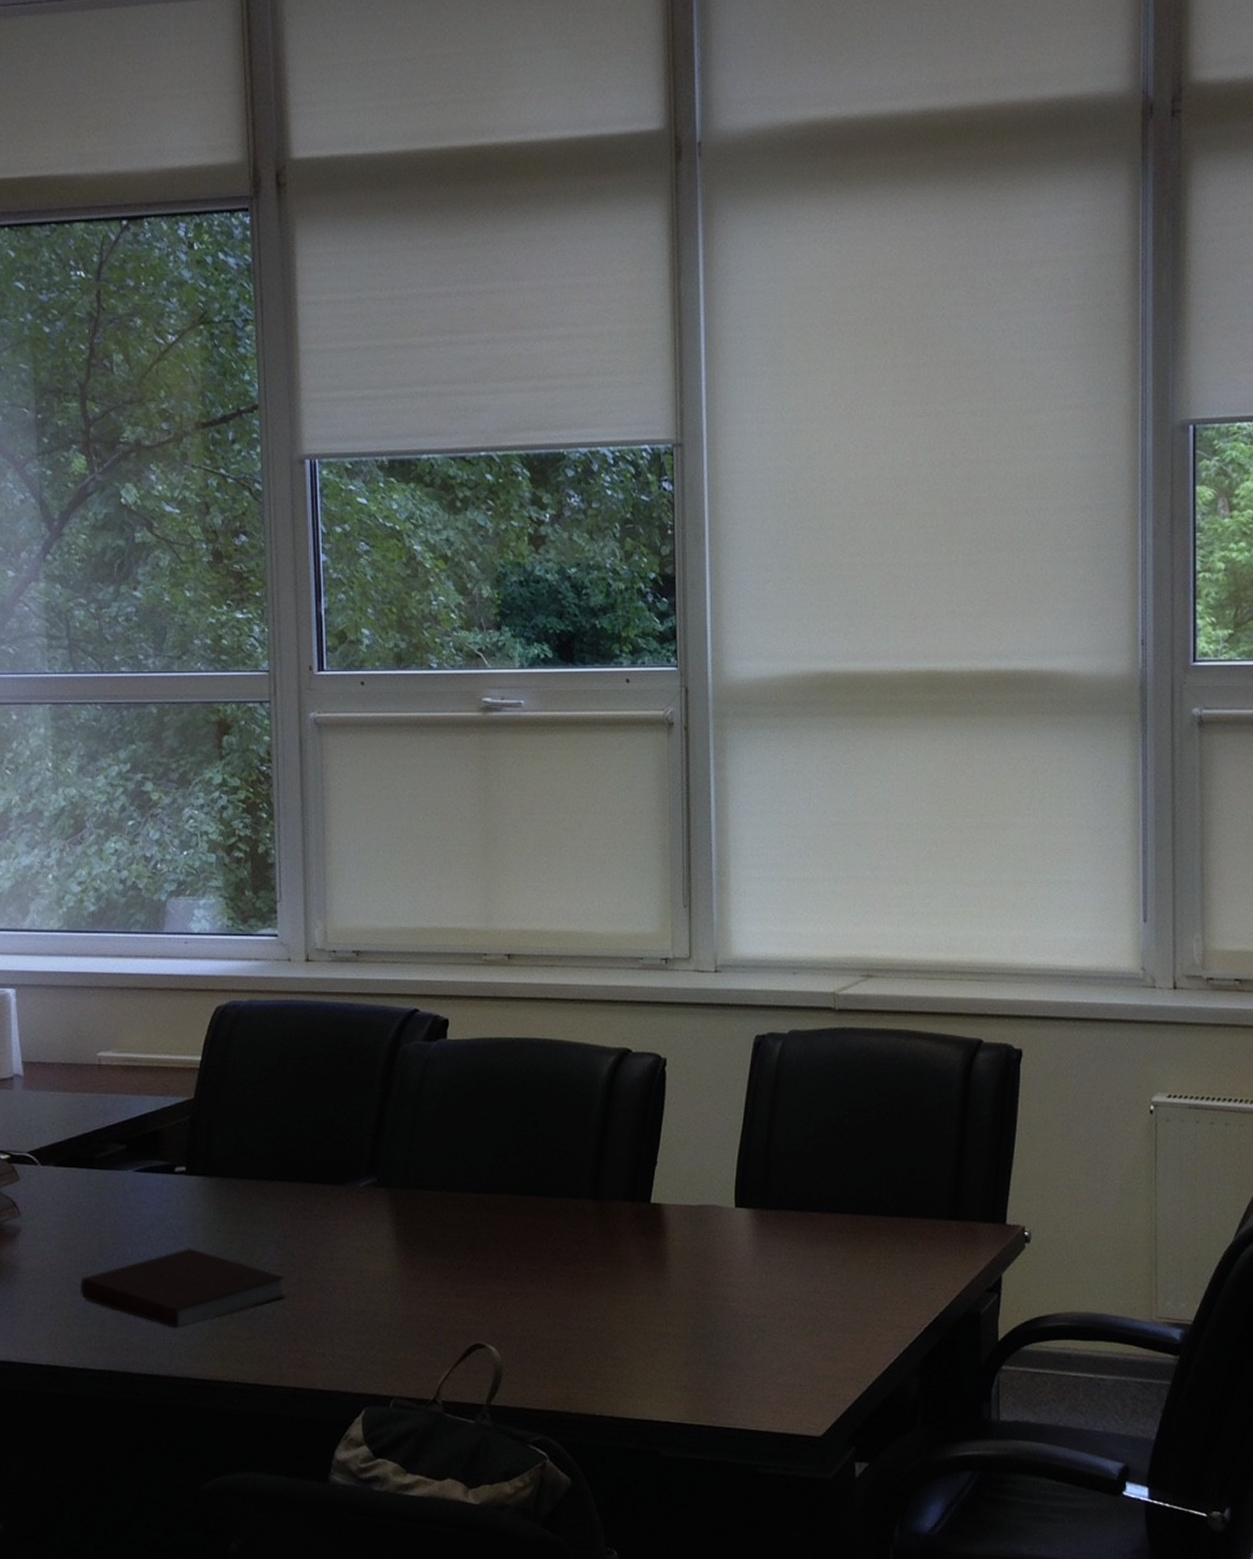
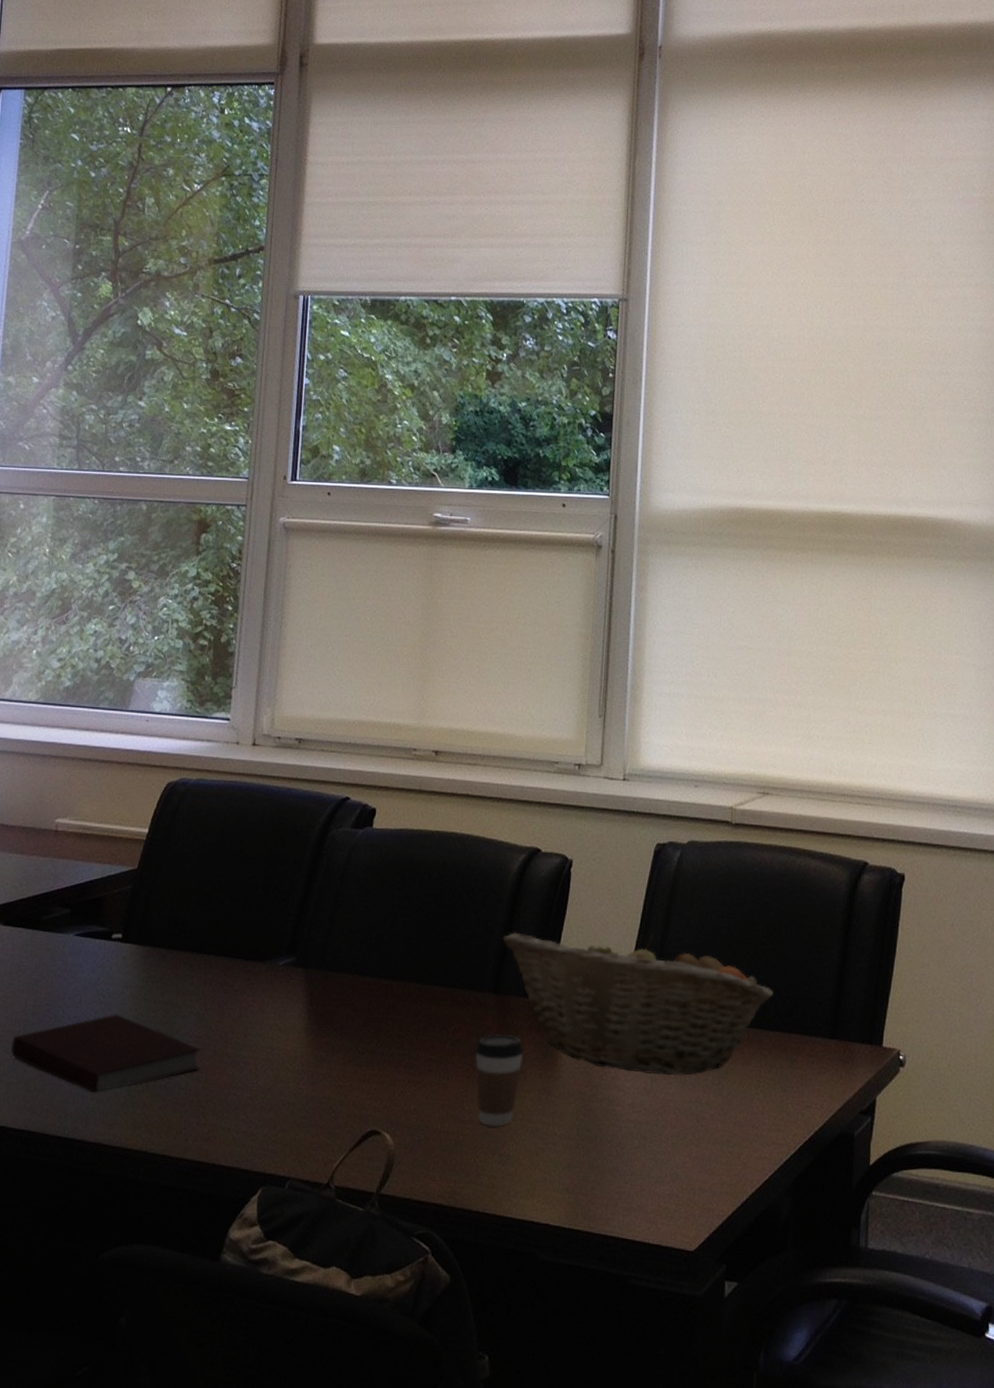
coffee cup: none [578,1240,630,1332] -> present [475,1034,524,1127]
fruit basket: none [597,1128,889,1269] -> present [502,932,773,1075]

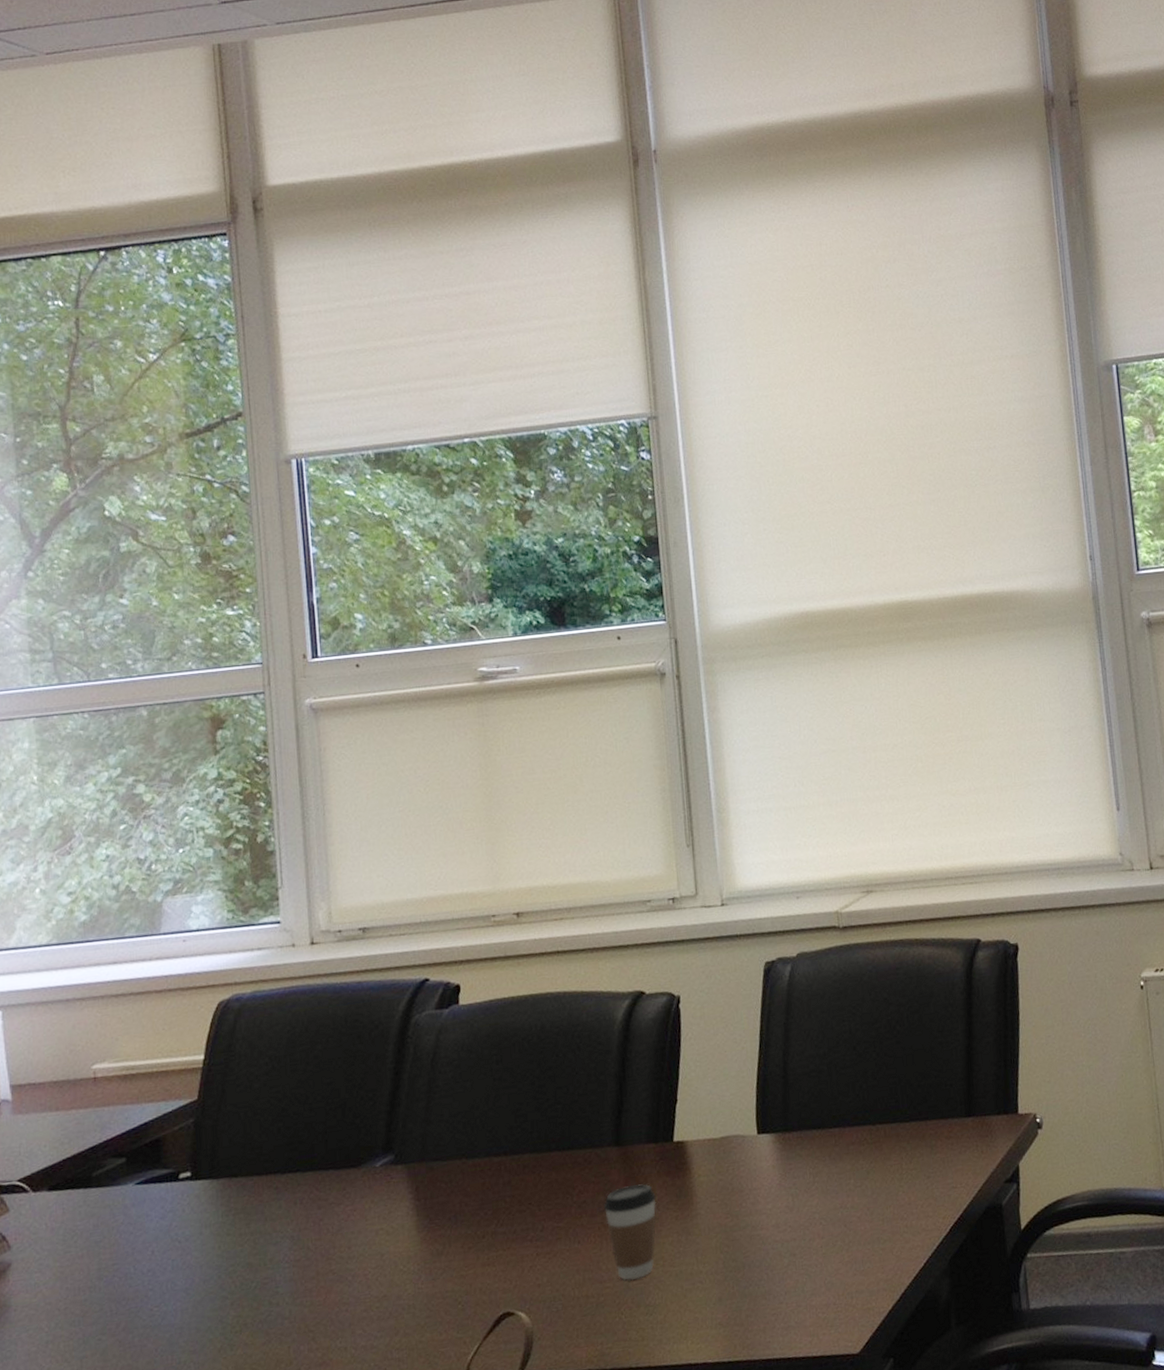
notebook: present [10,1014,201,1093] -> none [77,1256,302,1345]
fruit basket: present [502,932,773,1075] -> none [617,1053,904,1196]

